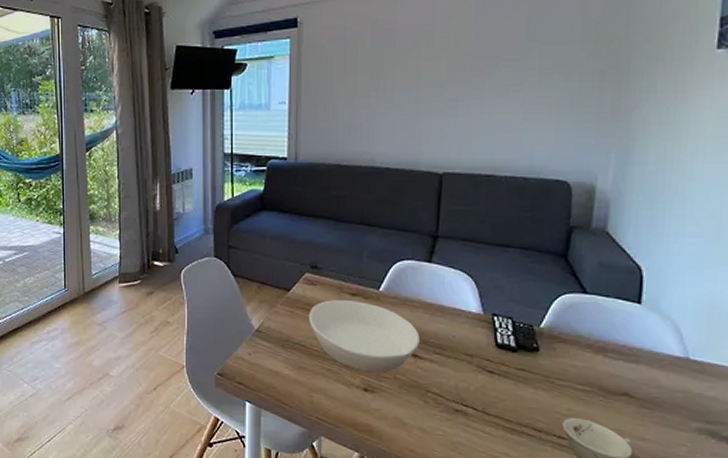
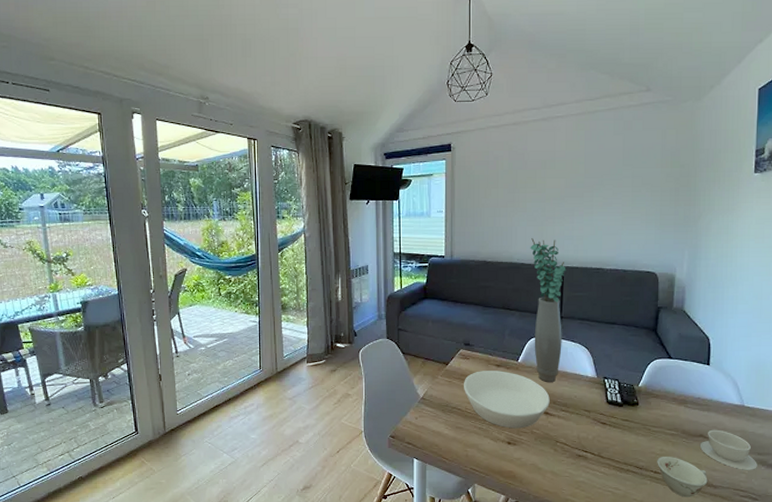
vase: none [398,136,446,319] -> present [530,238,566,383]
teacup: none [622,387,705,443] -> present [699,429,757,470]

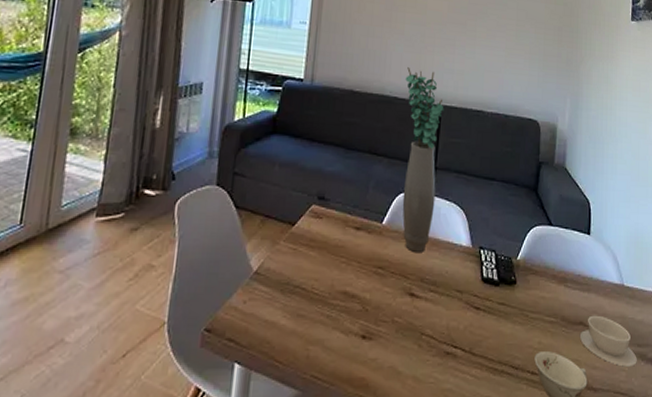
bowl: present [464,371,550,429] -> none [312,235,417,316]

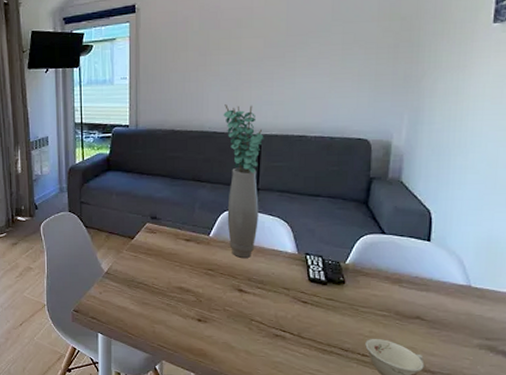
teacup: present [579,315,637,367] -> none [415,311,485,356]

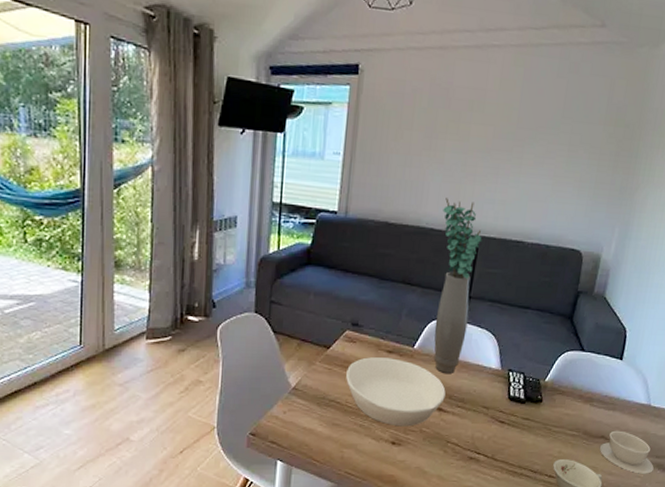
bowl: none [151,245,244,306] -> present [346,357,446,427]
teacup: none [415,311,485,356] -> present [599,430,654,474]

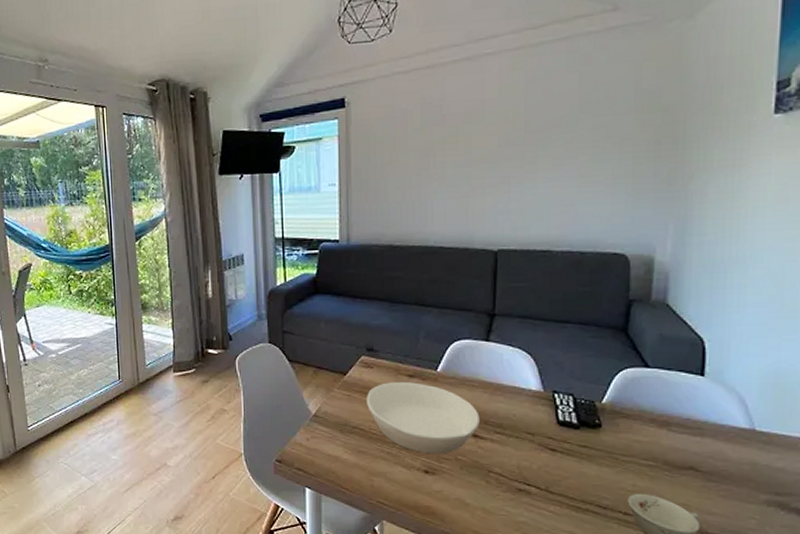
vase: present [433,198,482,375] -> none [451,214,501,398]
teacup: present [599,430,654,474] -> none [688,460,774,515]

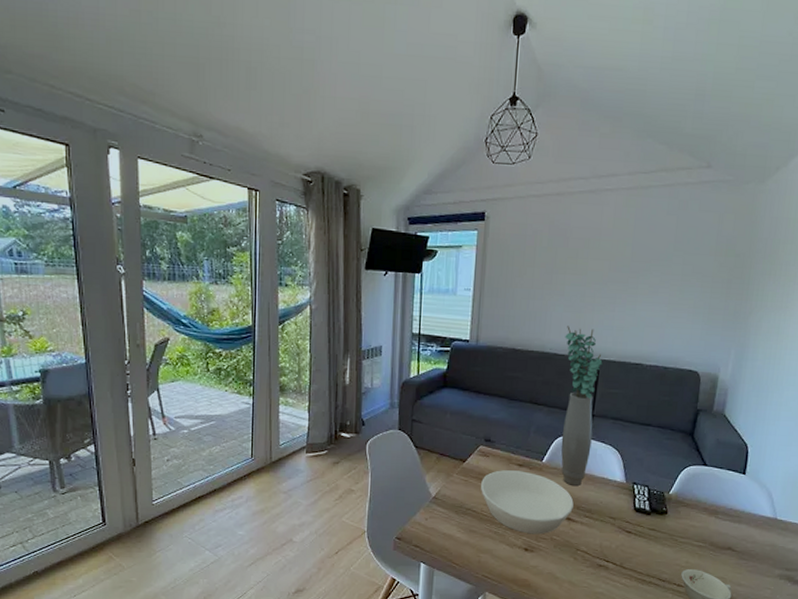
vase: none [451,214,501,398] -> present [561,326,603,487]

